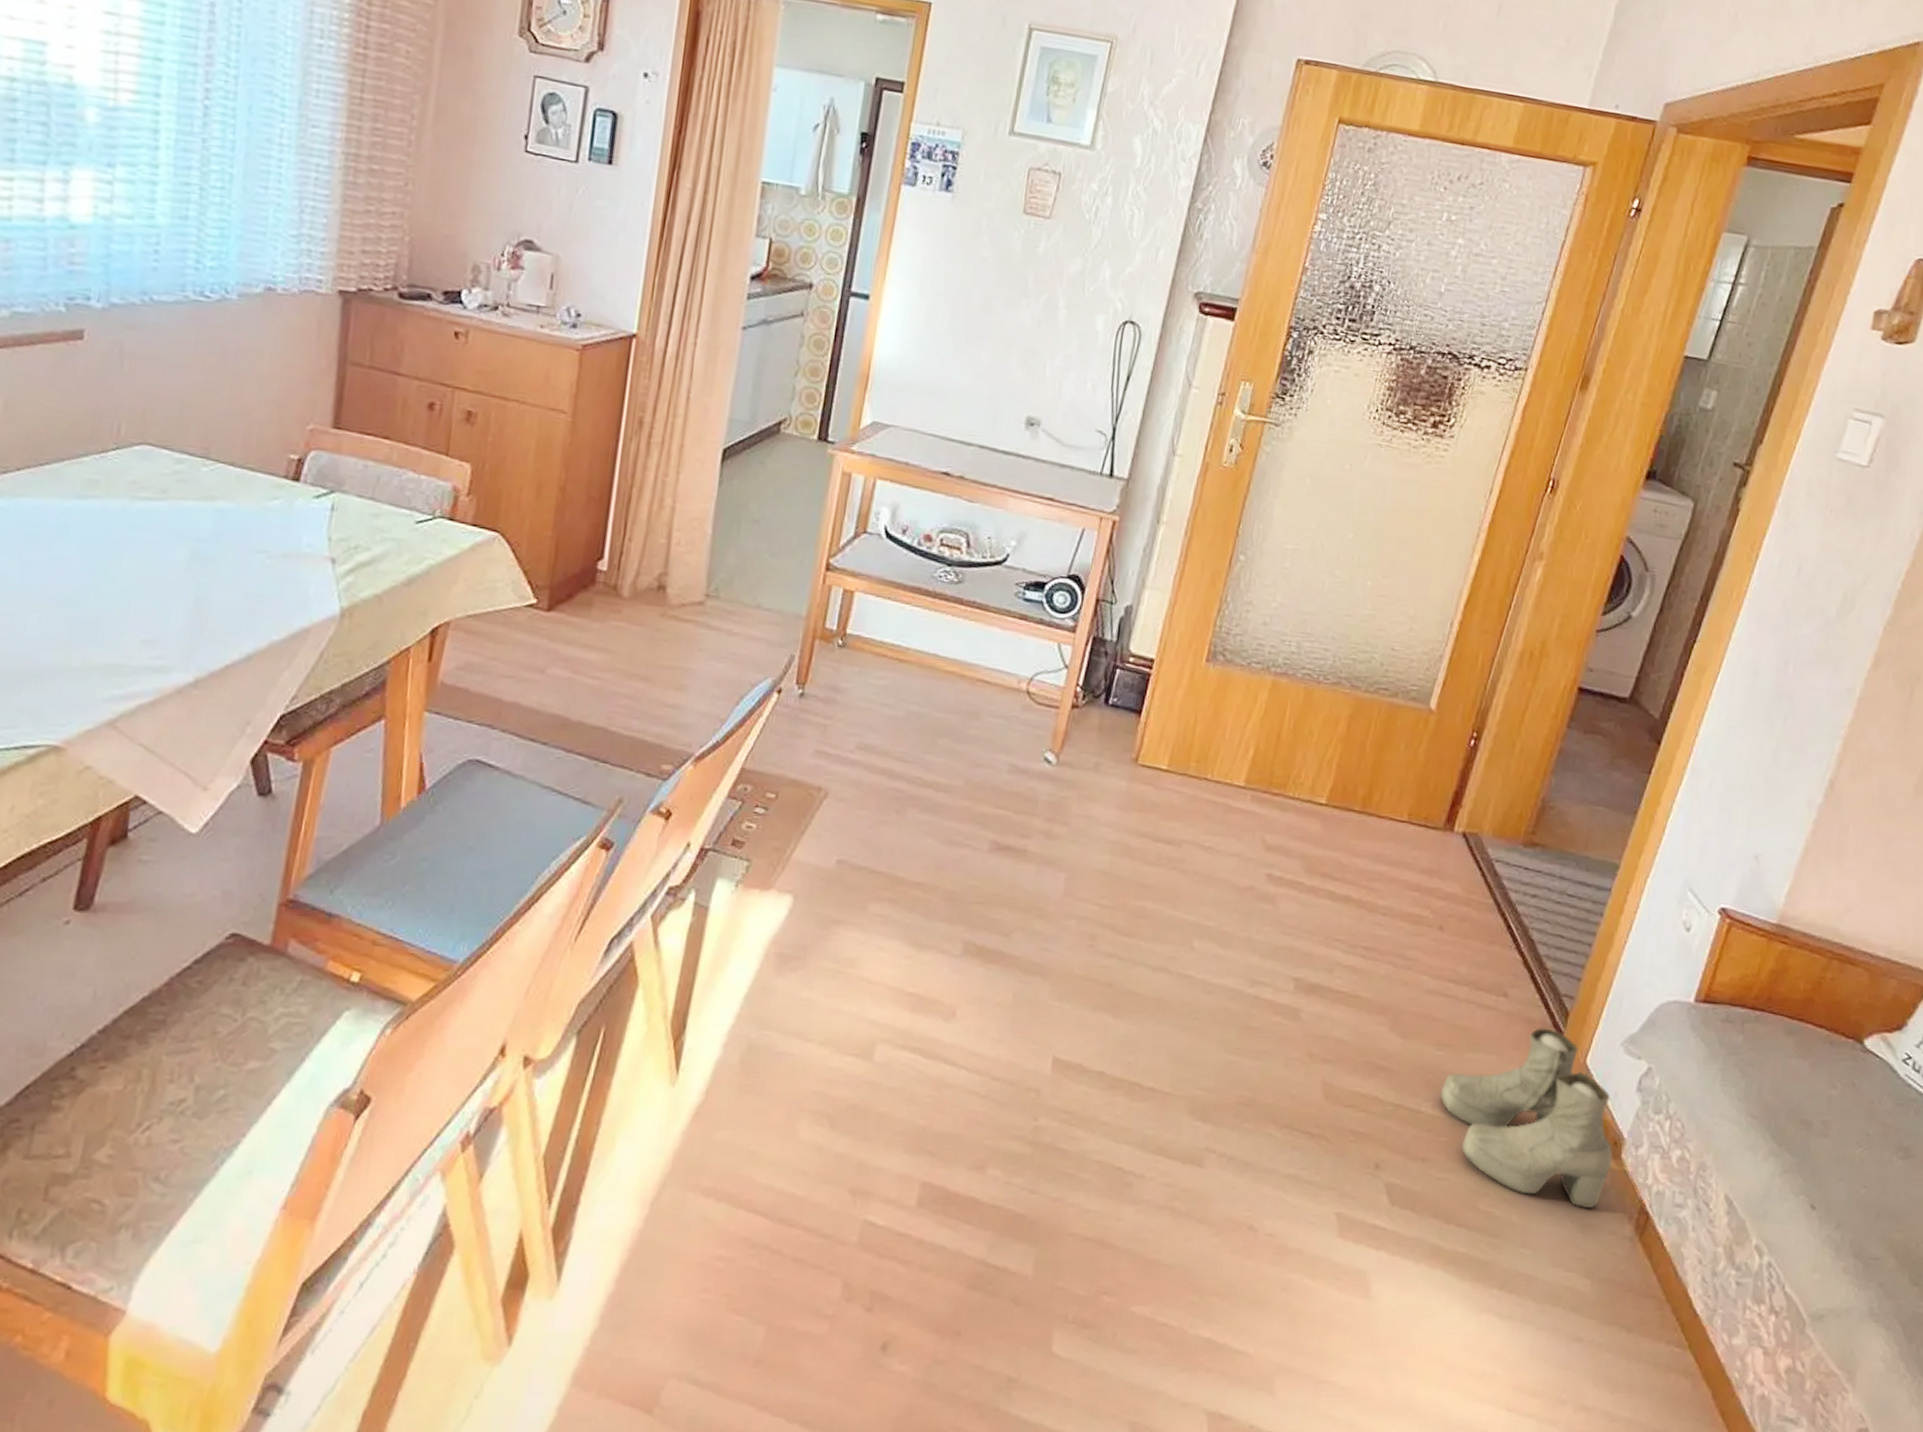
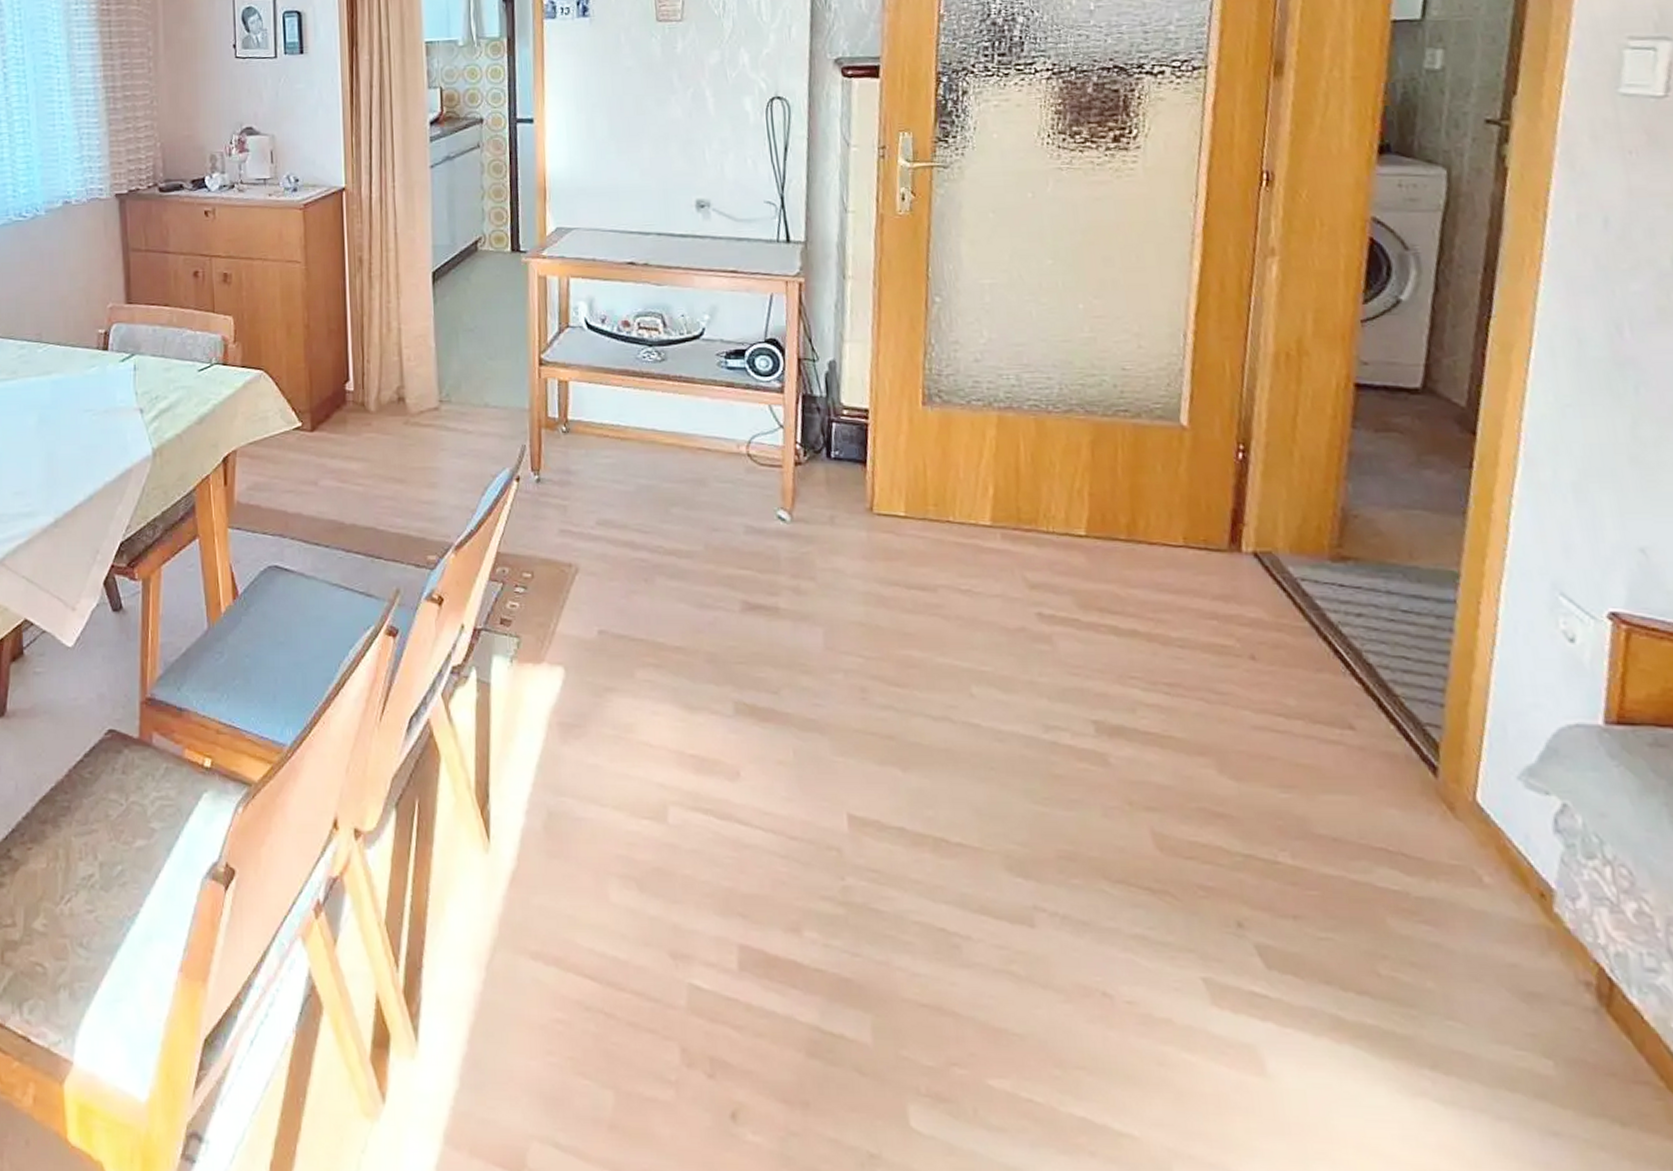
boots: present [1440,1028,1613,1209] -> none [1297,763,1545,974]

